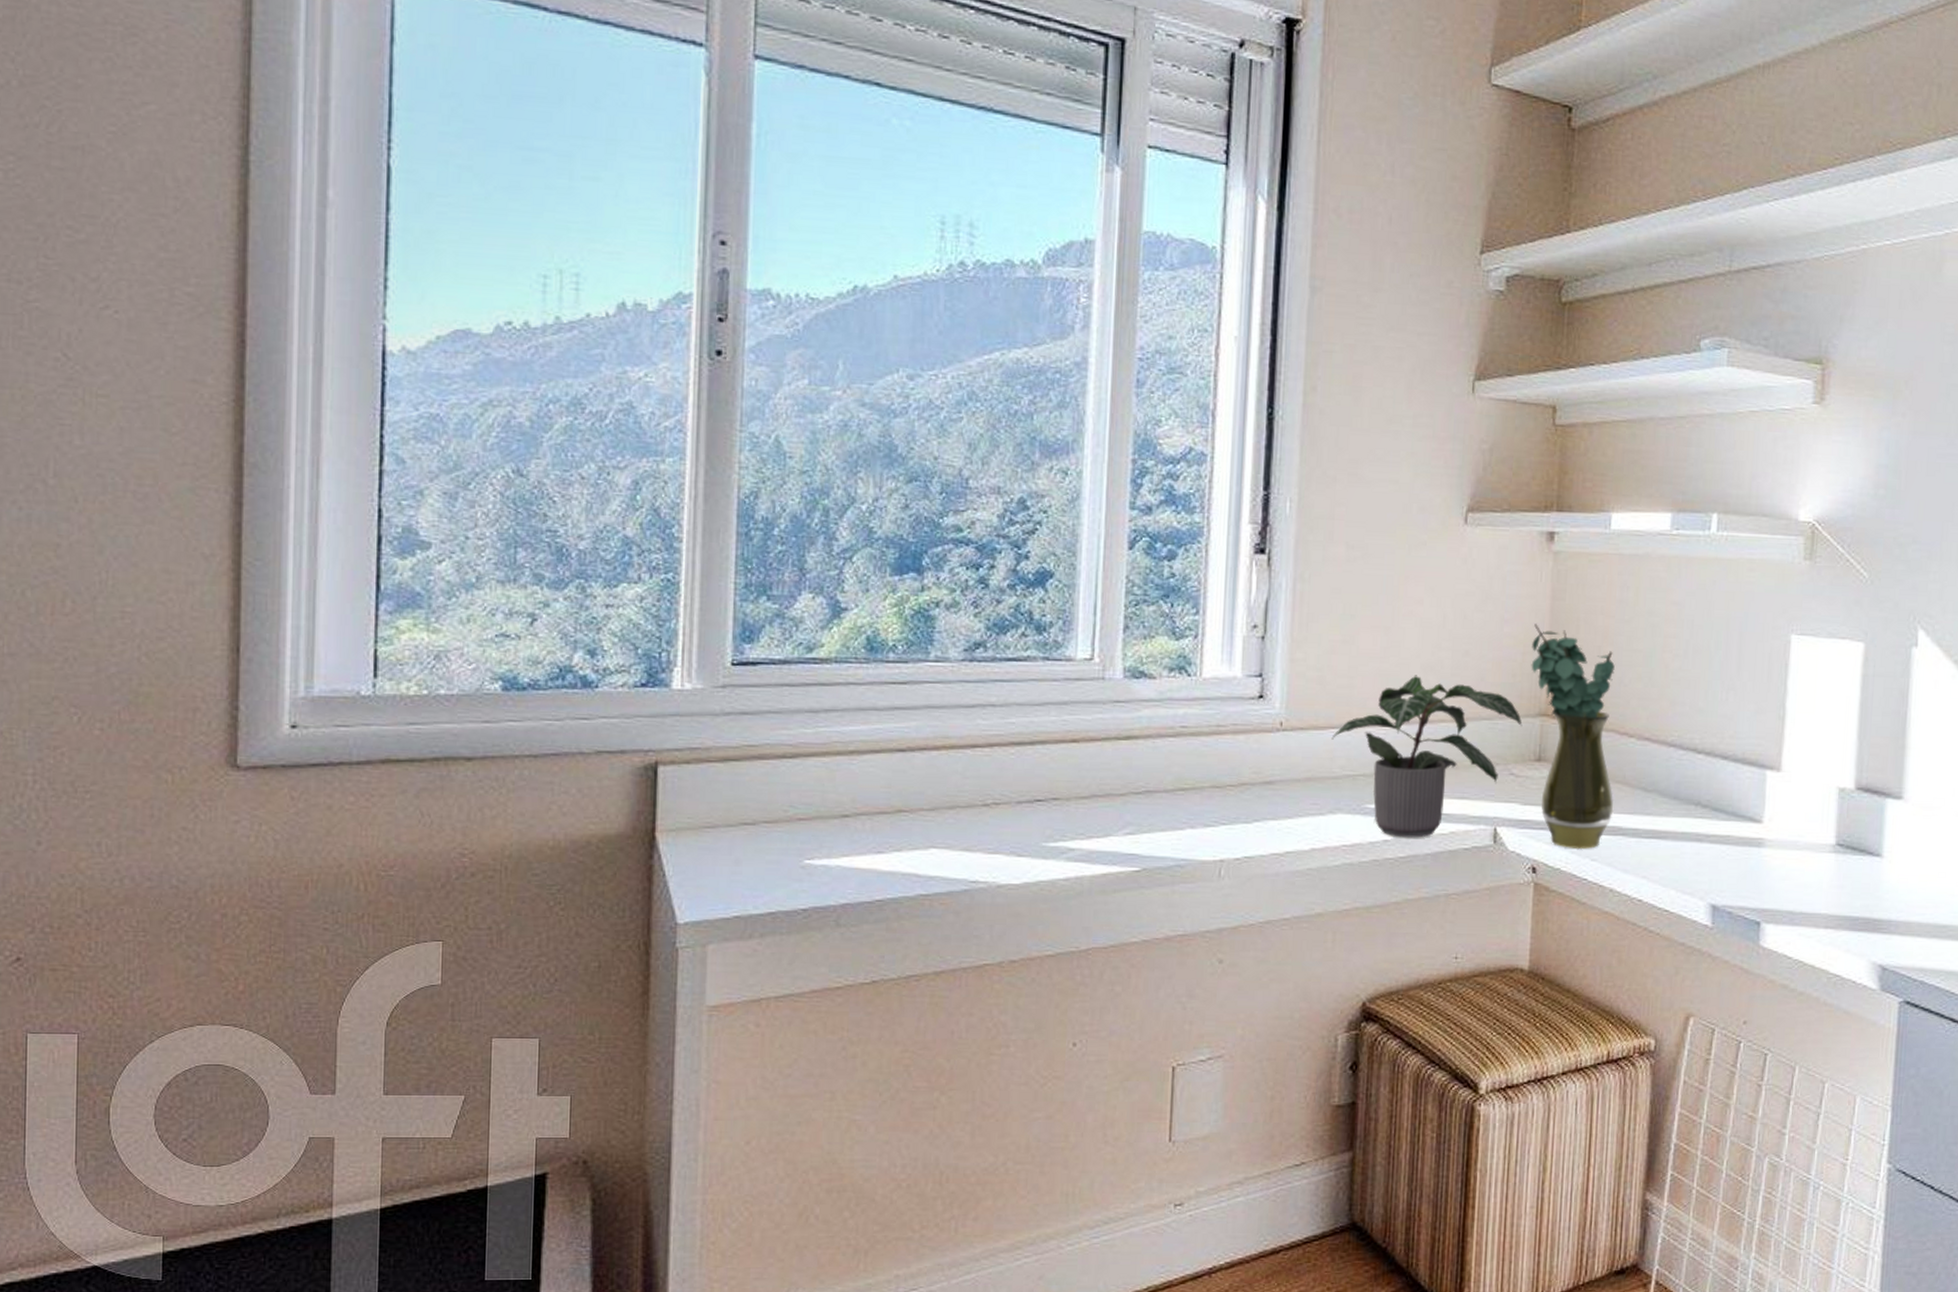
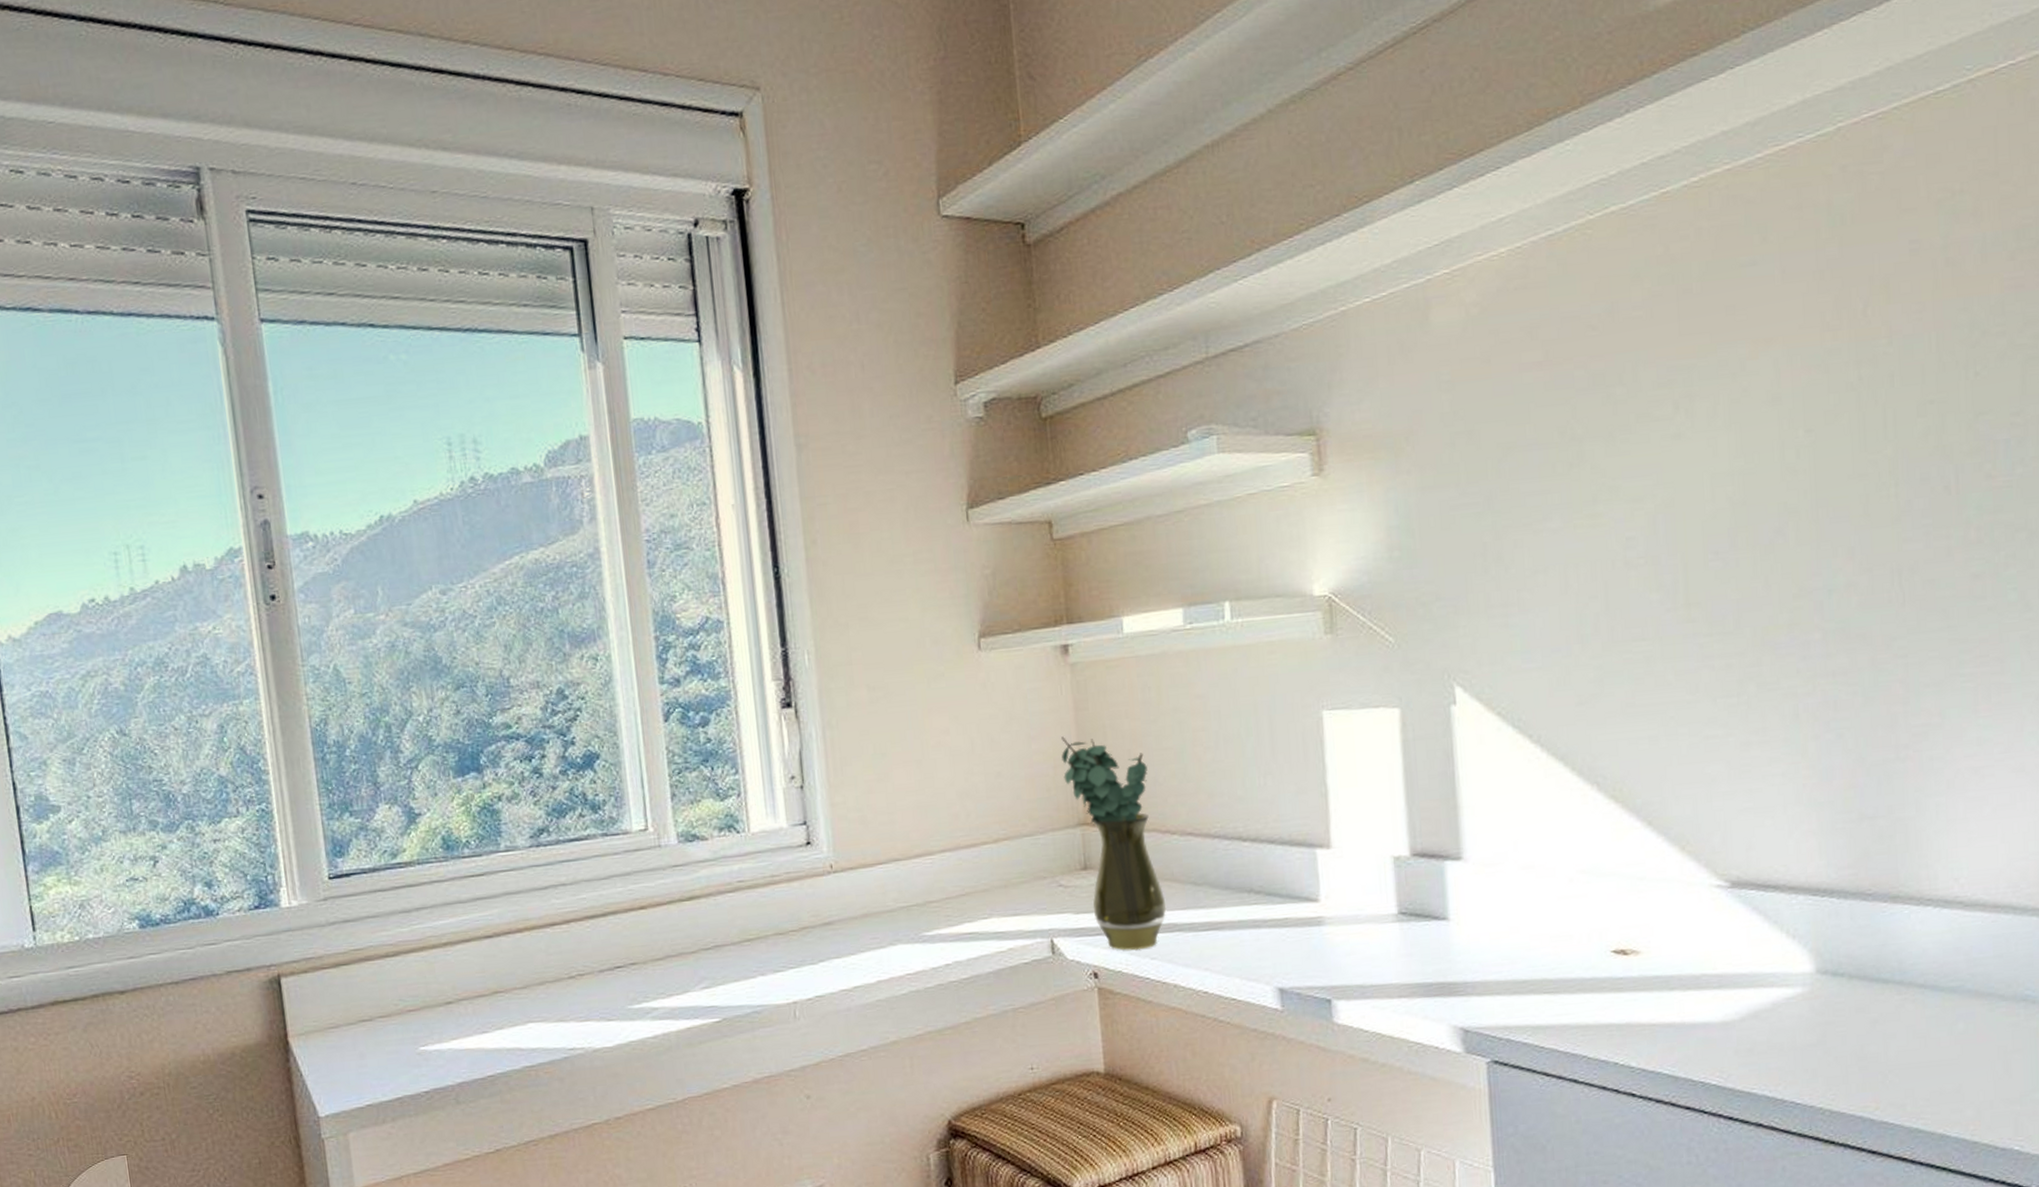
potted plant: present [1331,675,1523,838] -> none [881,802,1064,960]

